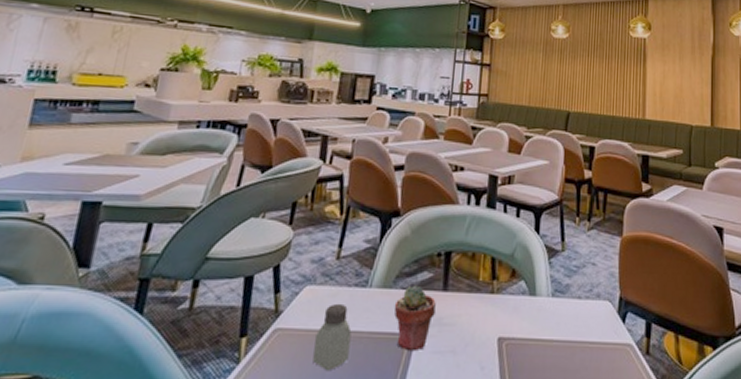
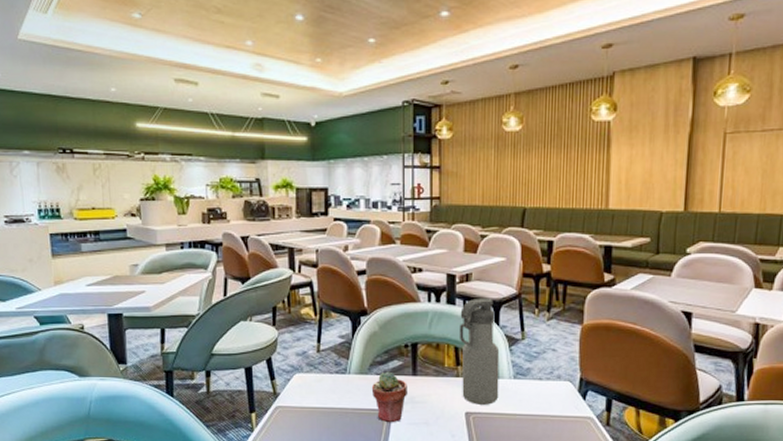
saltshaker: present [313,303,352,372] -> none [310,387,339,438]
water bottle: none [496,202,539,328] -> present [460,298,500,405]

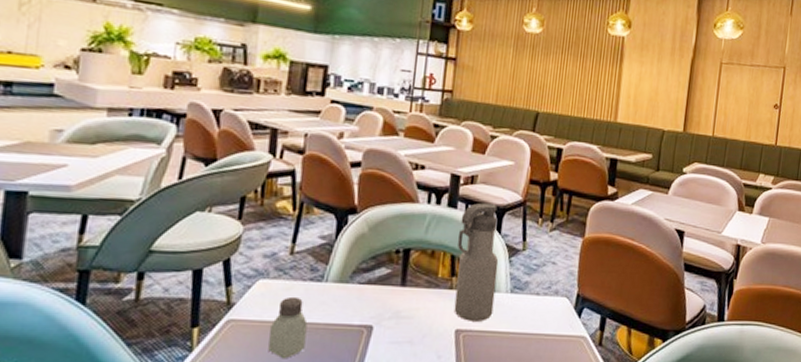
saltshaker: none [310,387,339,438] -> present [268,296,308,359]
potted succulent: present [371,371,407,423] -> none [350,280,394,342]

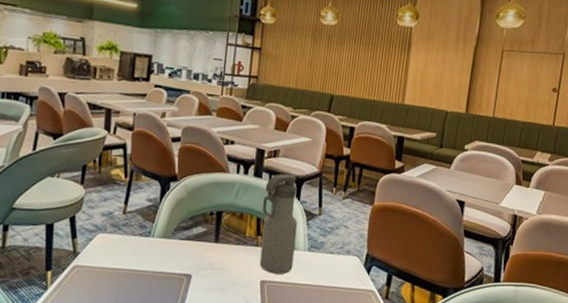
saltshaker: present [268,296,308,359] -> none [107,248,138,299]

